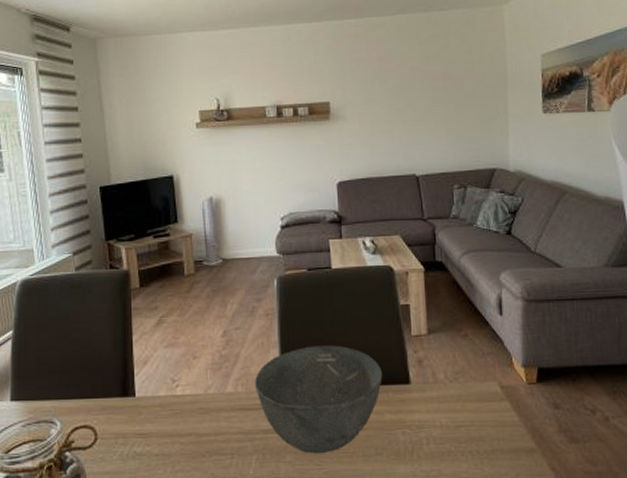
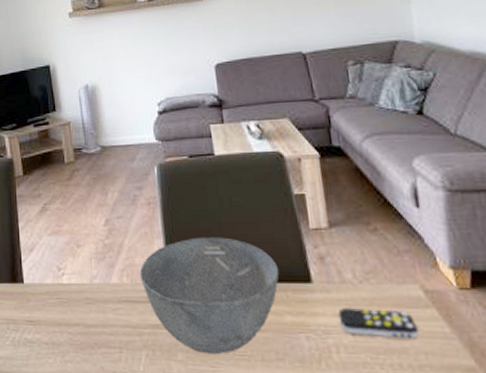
remote control: none [430,404,494,429] -> present [338,308,419,339]

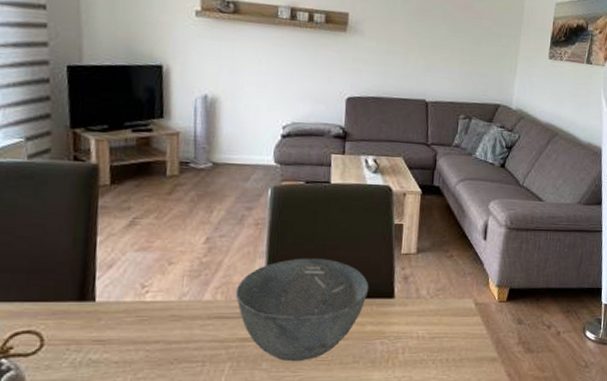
remote control: present [338,308,419,339] -> none [409,318,465,340]

